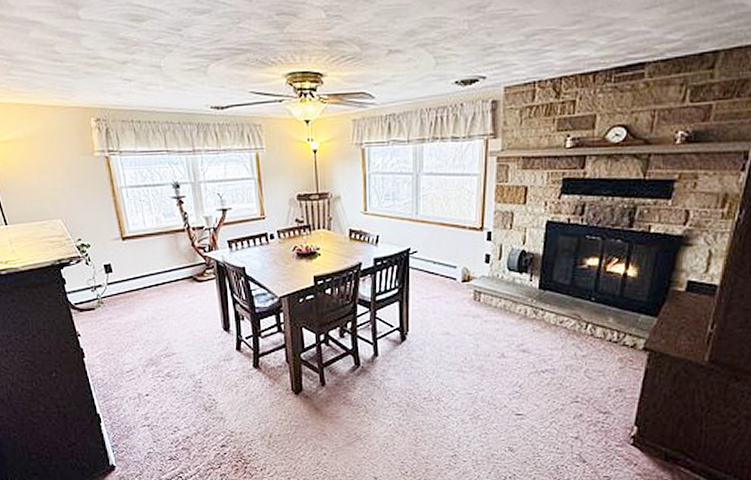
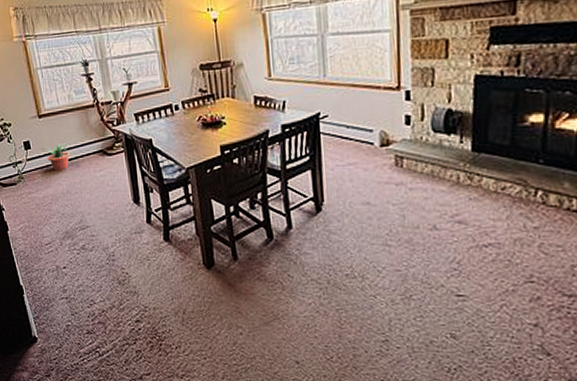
potted plant: none [125,267,157,297] -> present [42,142,70,171]

